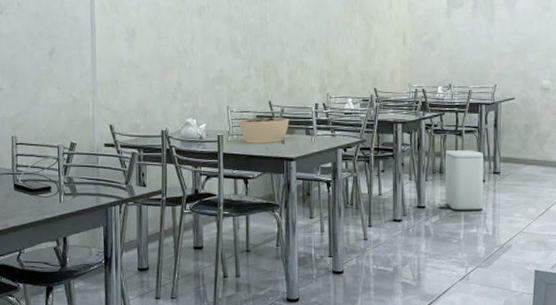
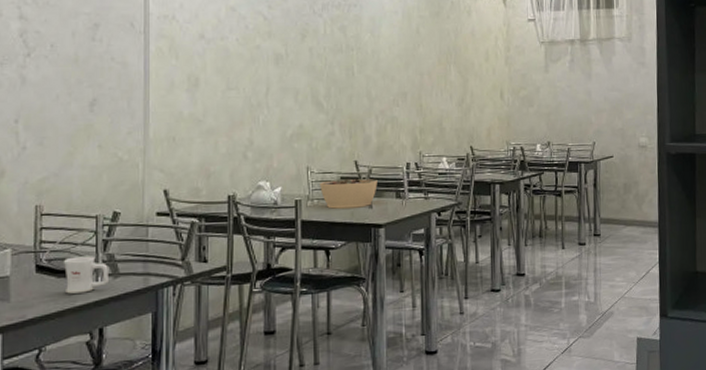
mug: none [34,178,70,208] -> present [63,256,110,294]
pedal bin: present [437,150,484,212] -> none [537,211,585,278]

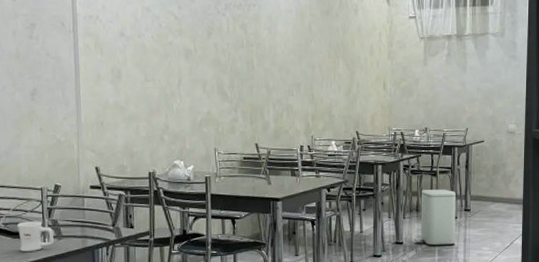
salad: present [320,178,378,209] -> none [226,159,275,185]
pedal bin: none [537,211,585,278] -> present [413,189,456,247]

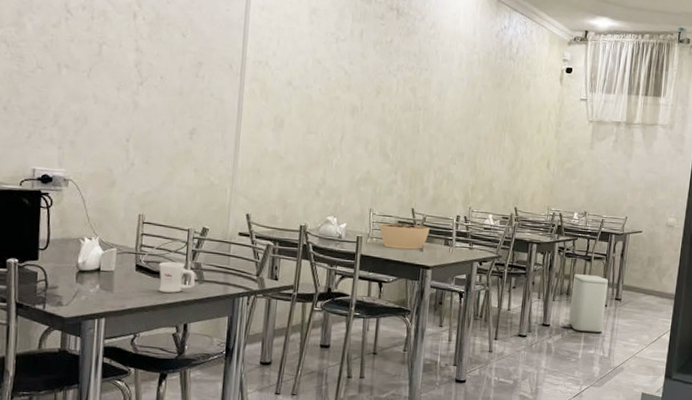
salad: none [226,159,275,185] -> present [379,222,430,250]

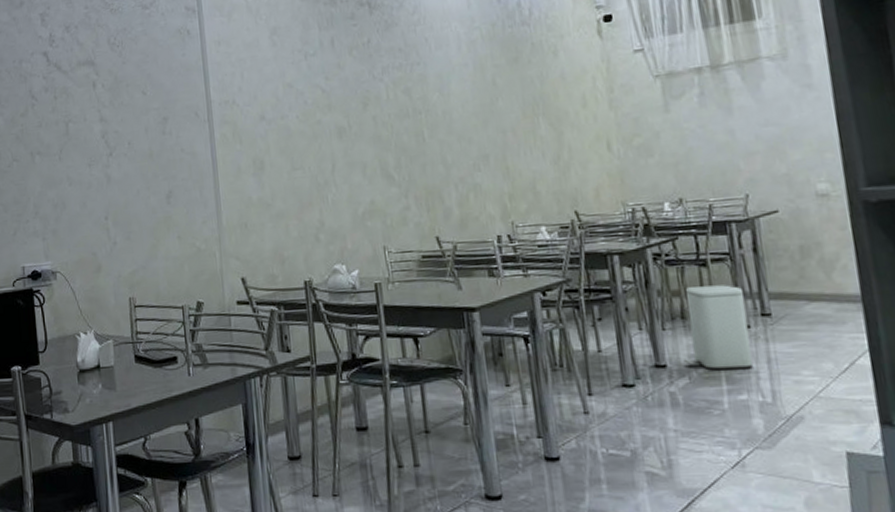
mug: present [158,261,196,293] -> none [157,346,200,384]
salad: present [379,222,430,250] -> none [399,256,466,292]

